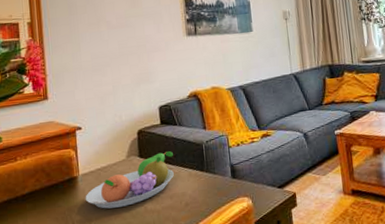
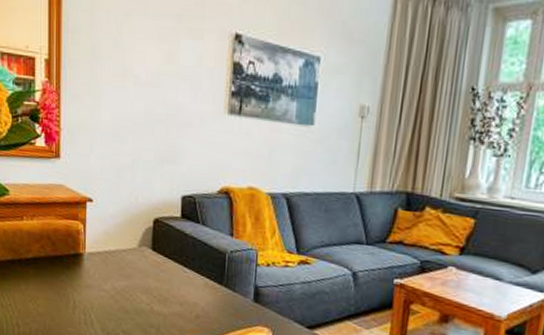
fruit bowl: present [85,151,174,209] -> none [89,250,190,301]

